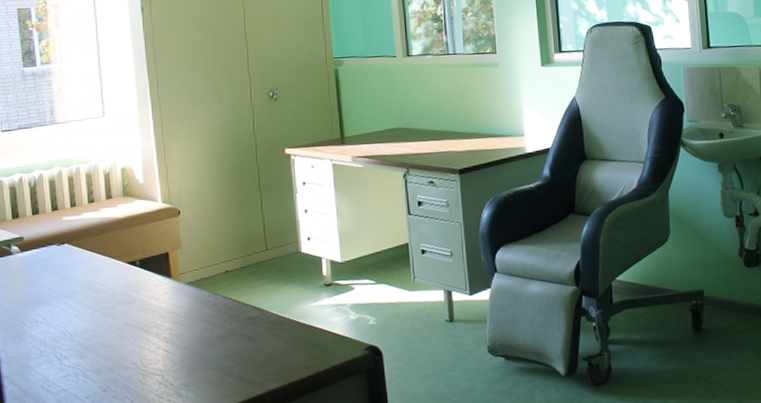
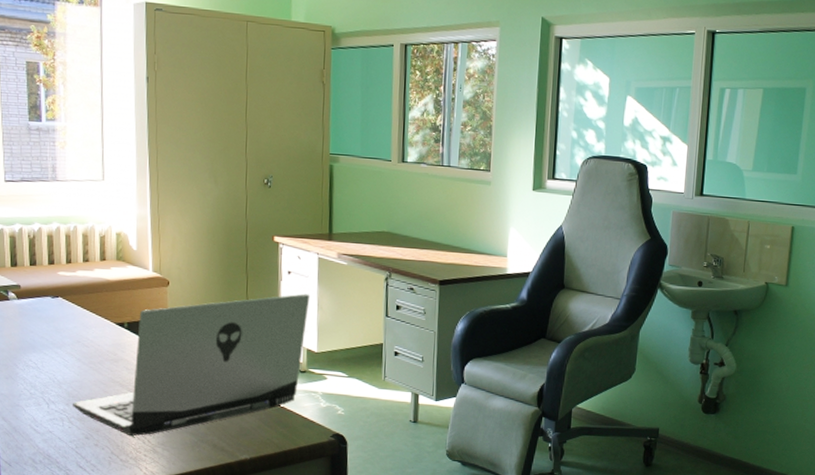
laptop computer: none [87,203,328,382] -> present [73,293,310,437]

